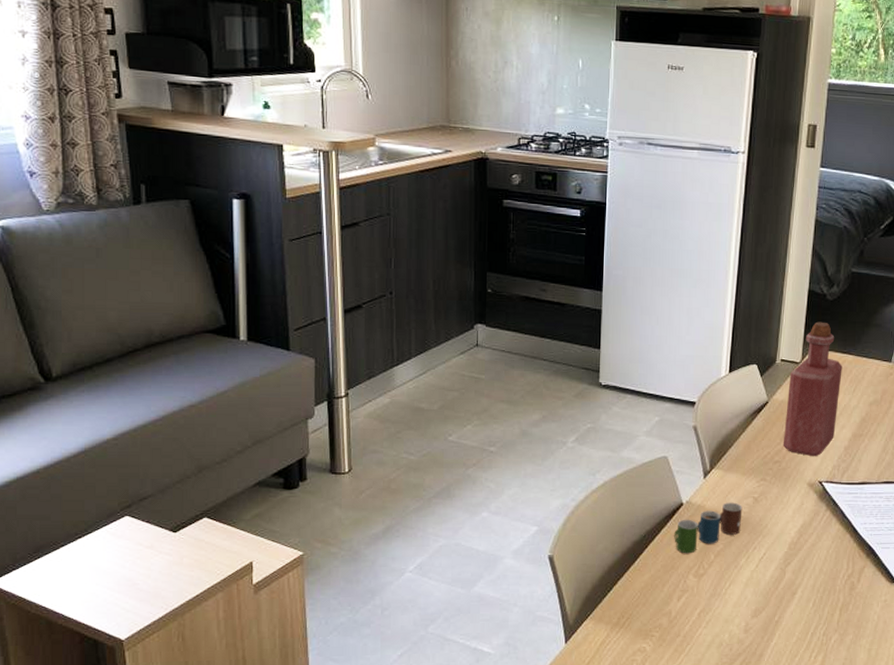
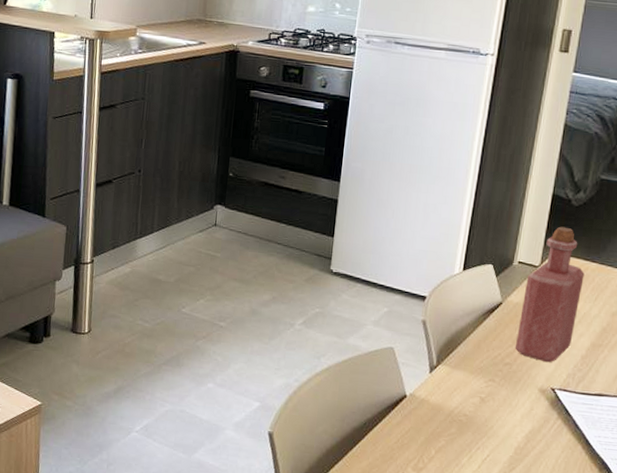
cup: present [674,502,743,554] -> none [395,399,468,446]

